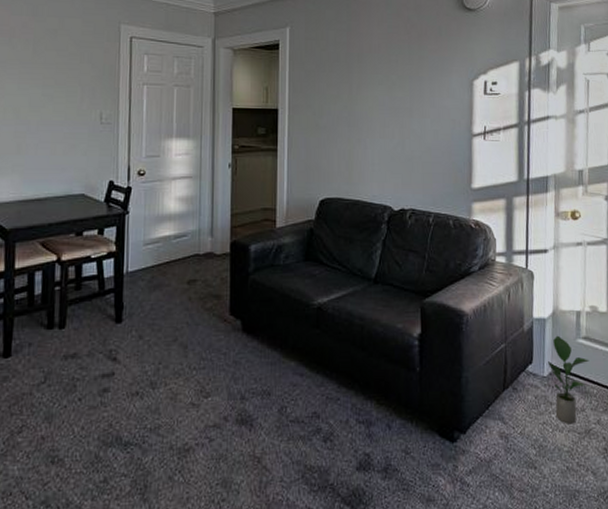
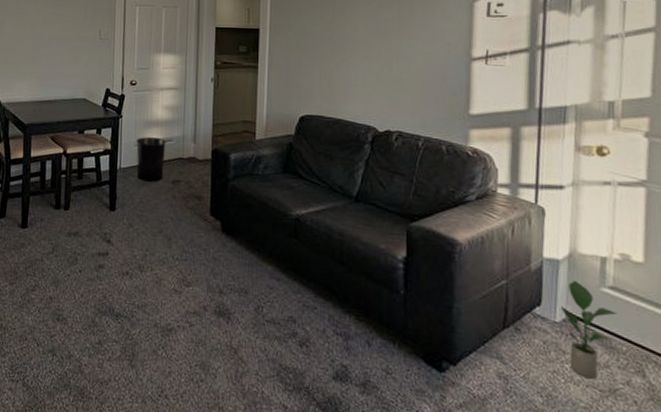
waste bin: none [146,233,181,285] -> present [136,136,167,182]

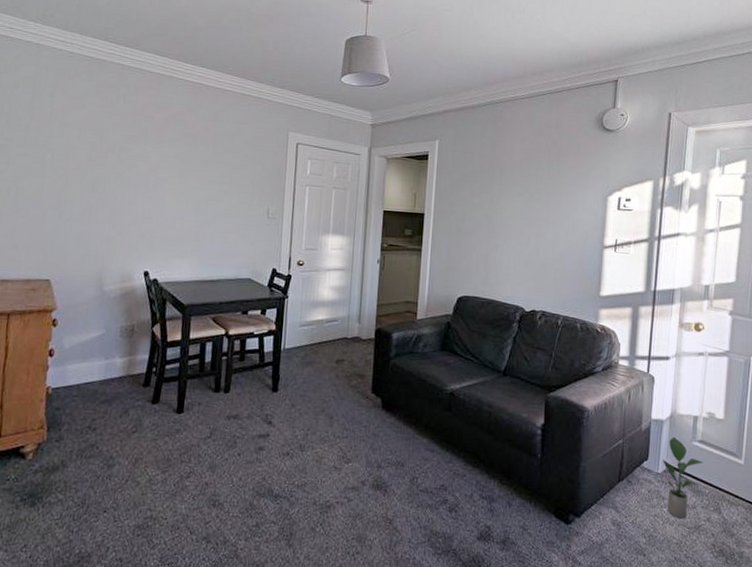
waste bin: present [136,136,167,182] -> none [301,317,332,362]

